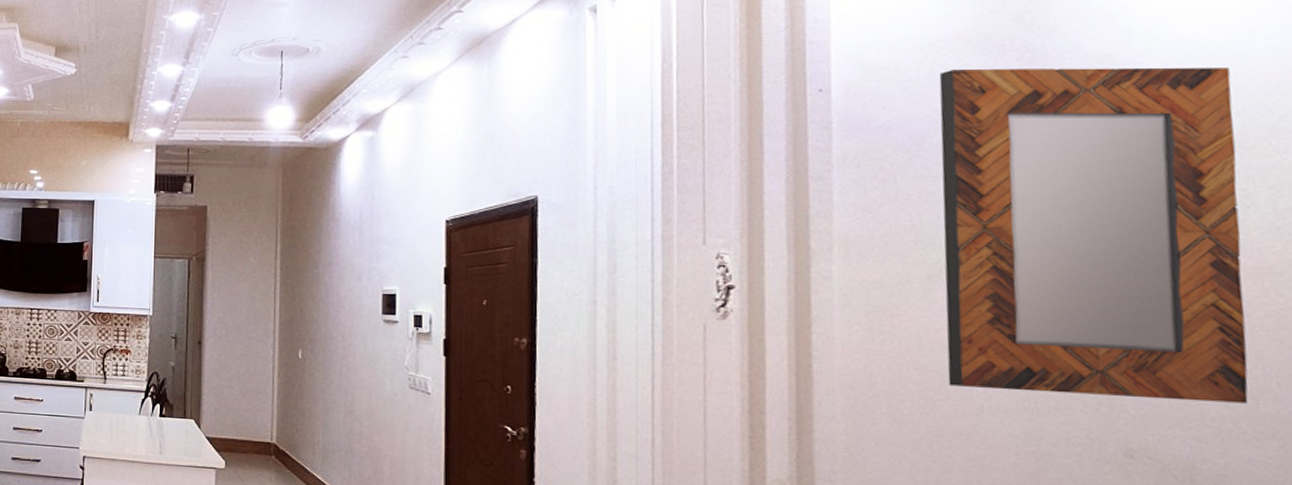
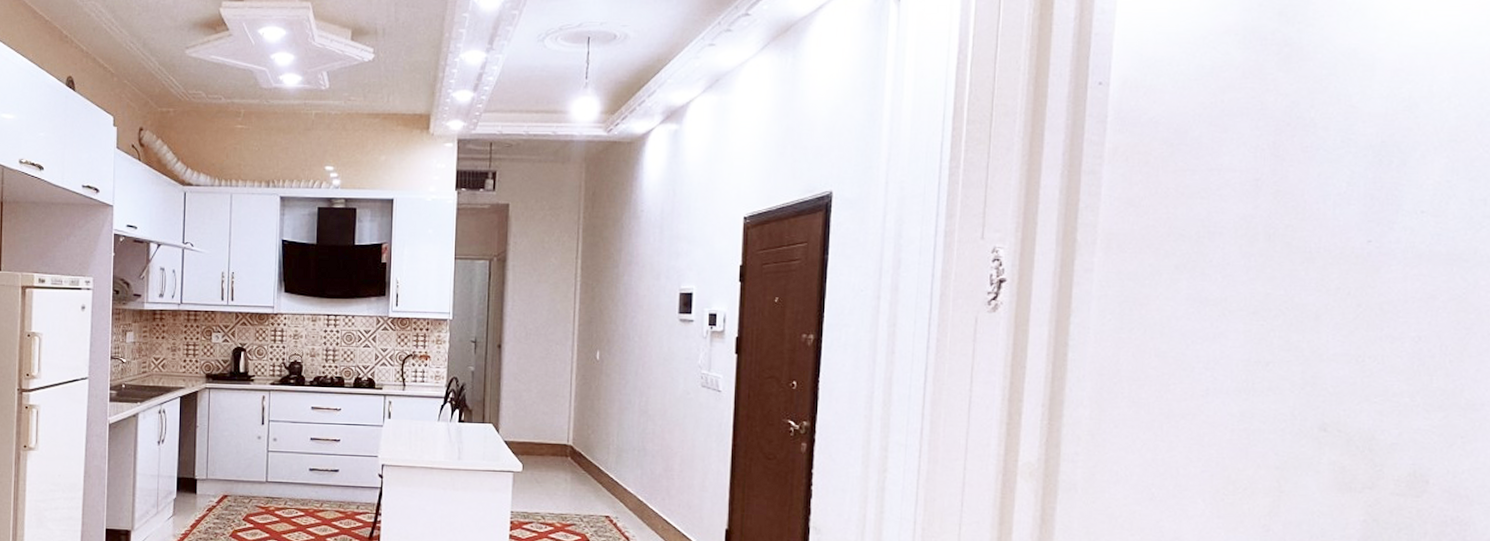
home mirror: present [939,67,1249,404] -> none [1182,62,1453,379]

